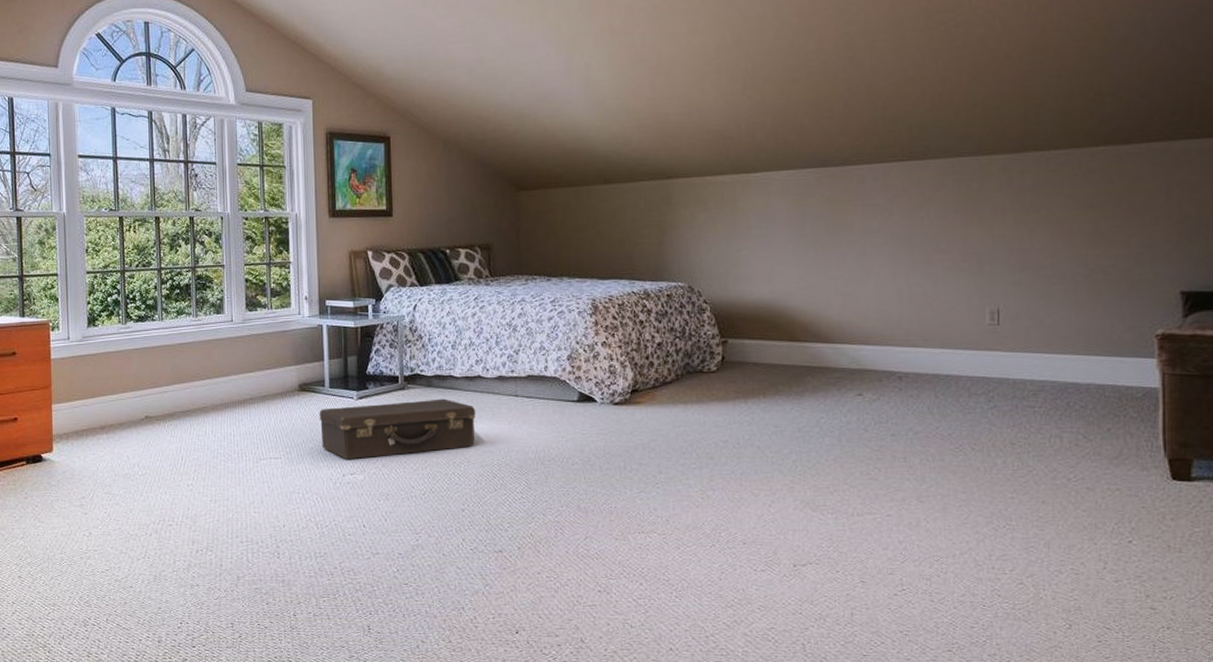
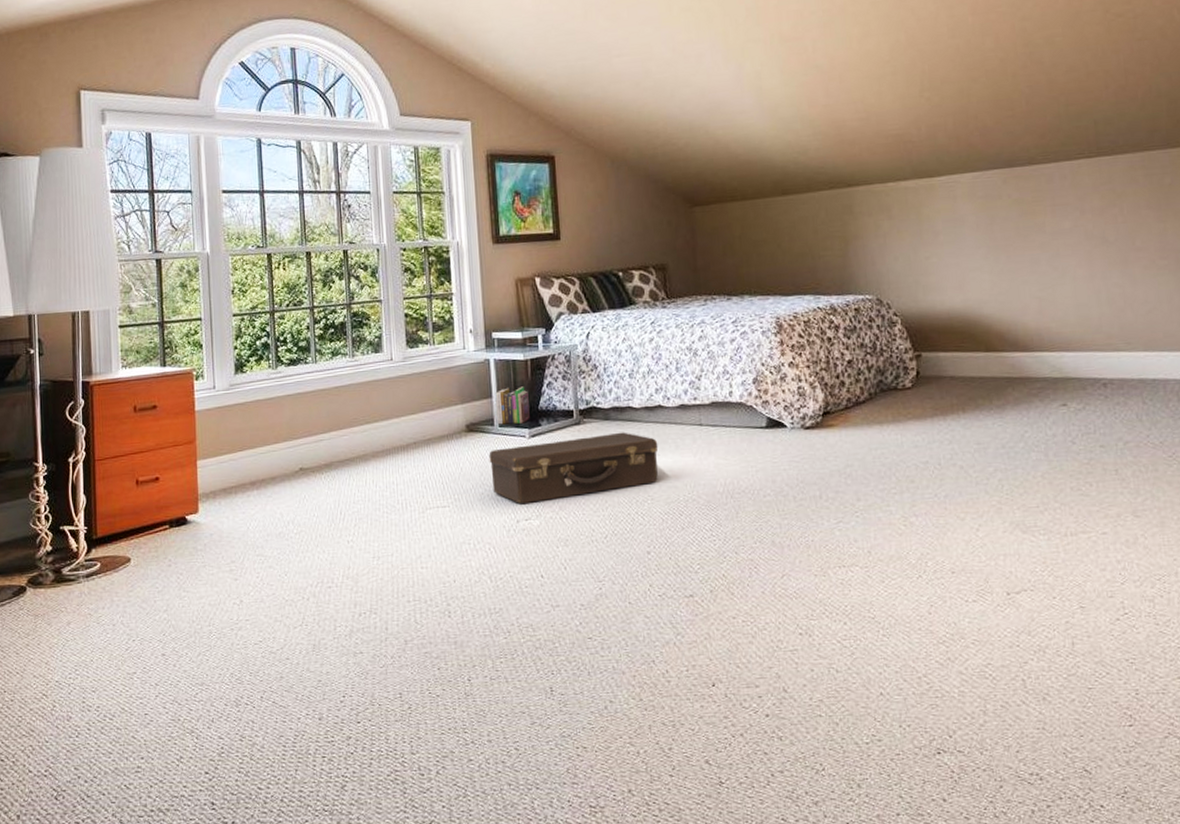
books: none [327,352,358,386] -> present [495,386,530,425]

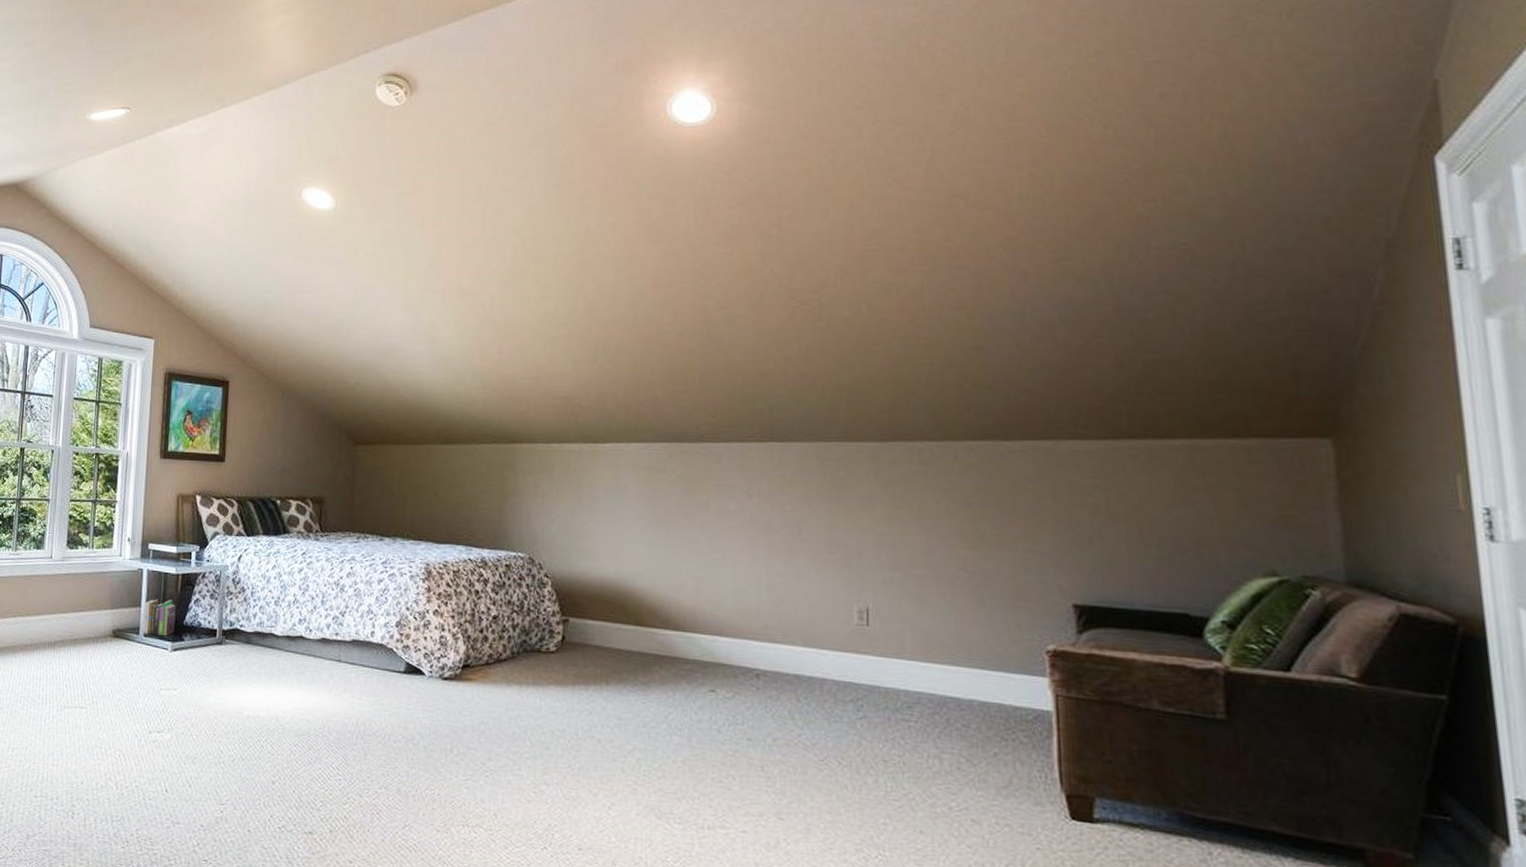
suitcase: present [489,432,658,503] -> none [130,657,295,716]

